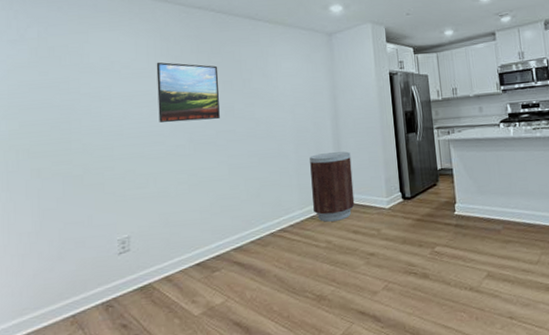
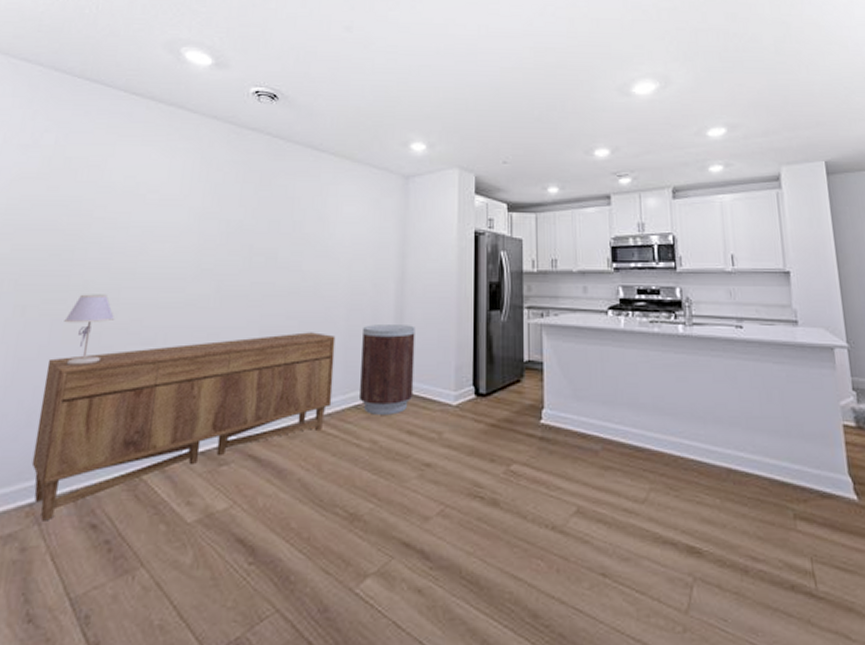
sideboard: none [66,165,293,327] -> present [31,332,336,521]
table lamp: none [73,153,112,211] -> present [64,294,114,365]
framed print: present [156,62,220,123] -> none [182,189,265,267]

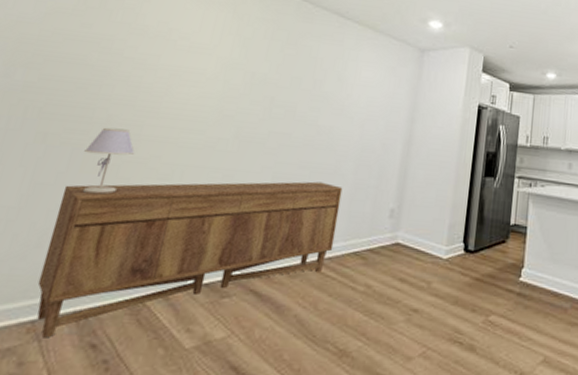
trash can: present [358,325,415,415] -> none [358,180,417,263]

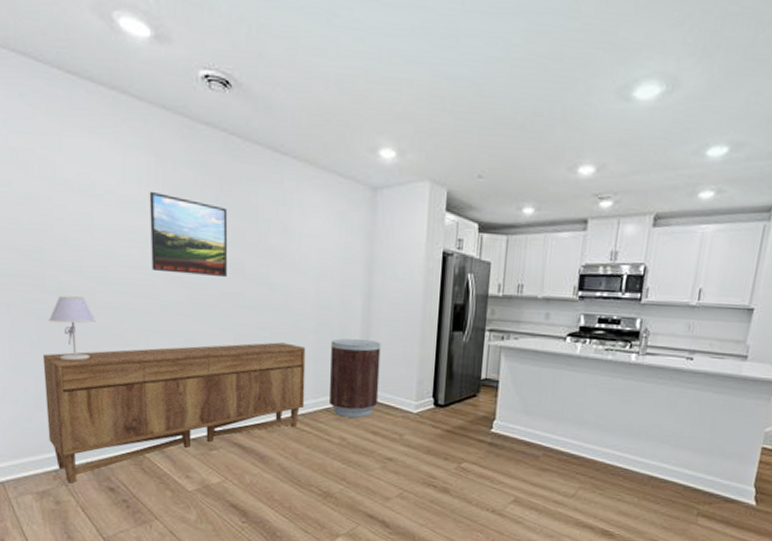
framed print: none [205,40,290,118] -> present [149,191,228,278]
trash can: none [358,180,417,263] -> present [328,338,381,418]

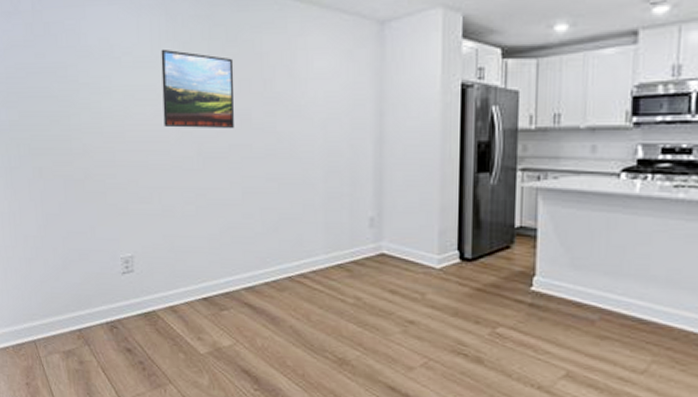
sideboard: present [42,342,306,483] -> none [68,194,316,343]
table lamp: present [48,295,95,362] -> none [74,157,114,221]
trash can: present [328,338,381,418] -> none [341,187,396,275]

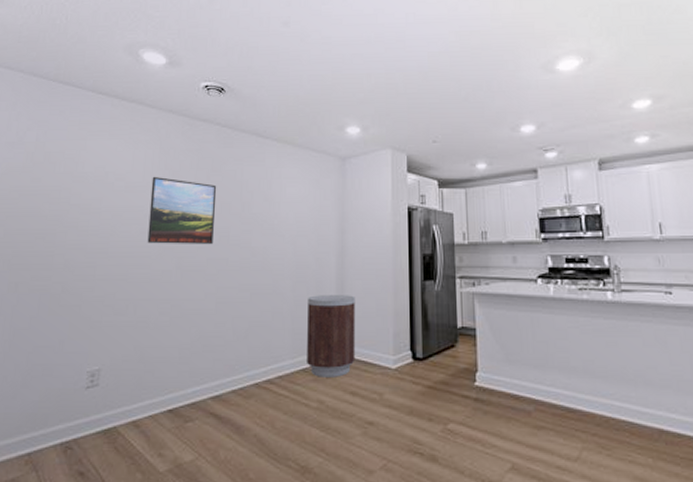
trash can: none [341,187,396,275] -> present [305,295,356,377]

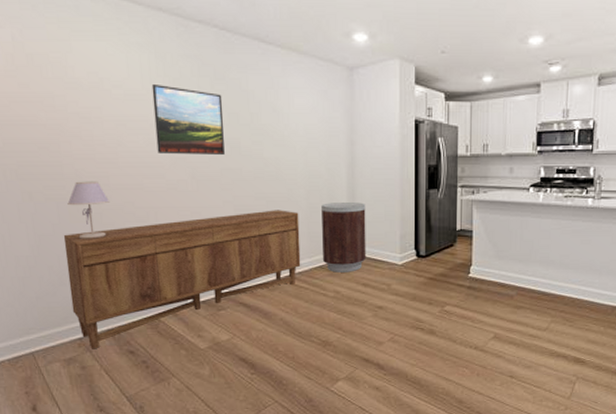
sideboard: none [28,303,283,468] -> present [63,210,301,349]
table lamp: none [50,271,91,334] -> present [67,181,109,239]

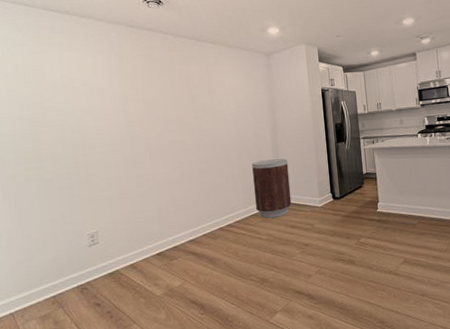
sideboard: present [63,210,301,349] -> none [40,170,238,305]
table lamp: present [67,181,109,239] -> none [44,160,78,210]
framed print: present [151,83,225,156] -> none [112,79,172,134]

